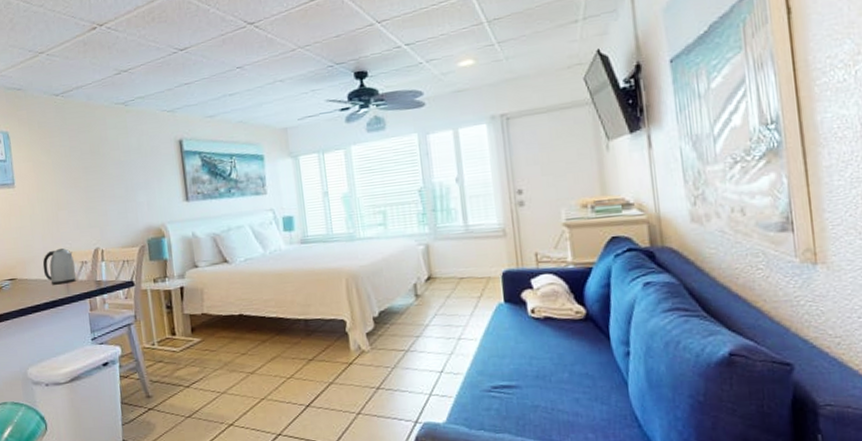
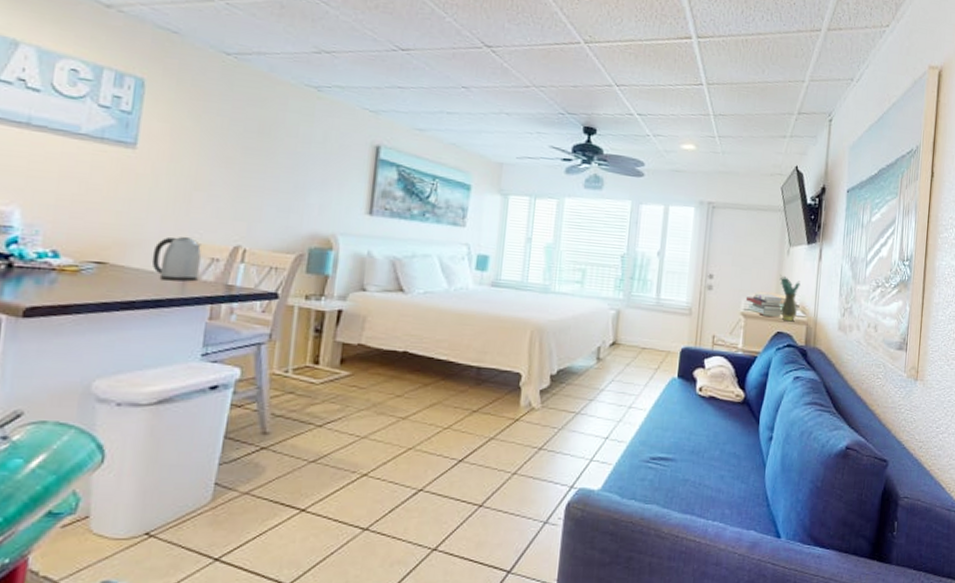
books: none [565,196,613,223] -> present [745,293,782,317]
vase: none [602,174,632,224] -> present [779,275,801,322]

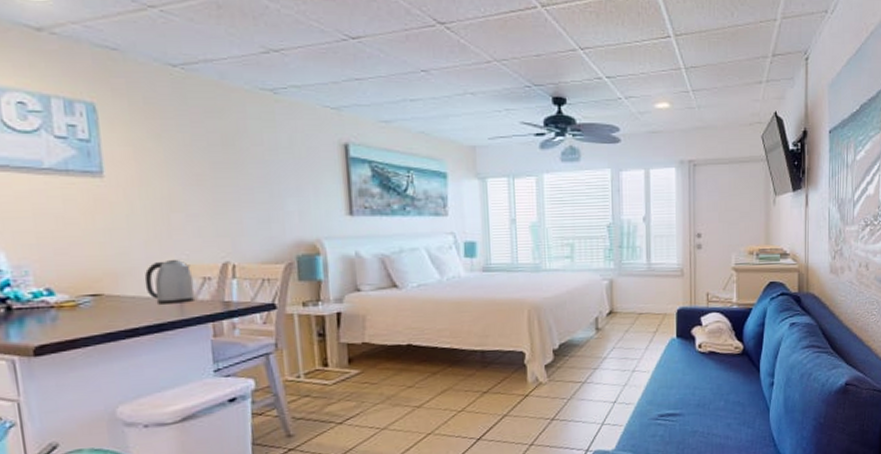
books: present [745,293,782,317] -> none [735,245,772,268]
vase: present [779,275,801,322] -> none [767,226,789,271]

